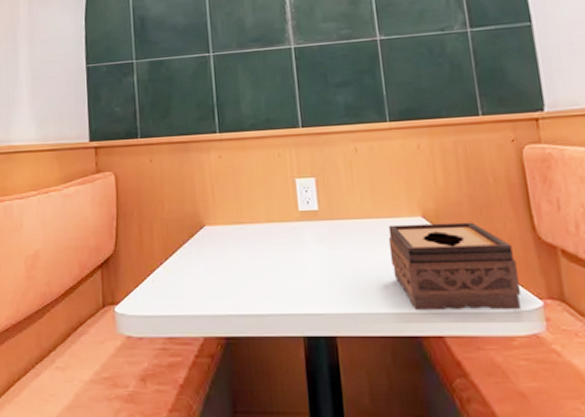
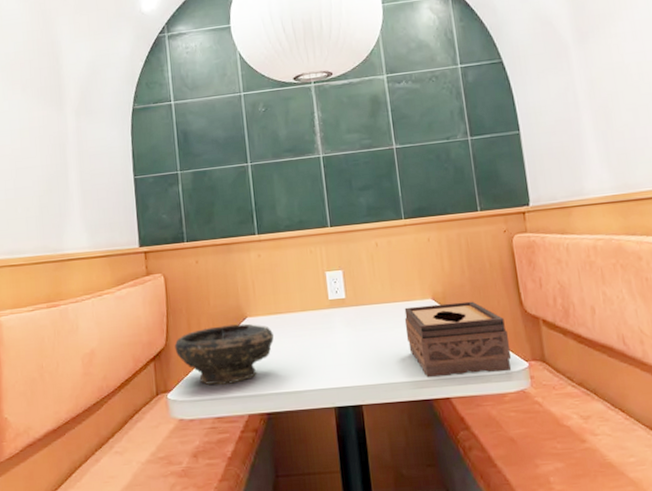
bowl: none [124,233,235,301] -> present [174,323,274,385]

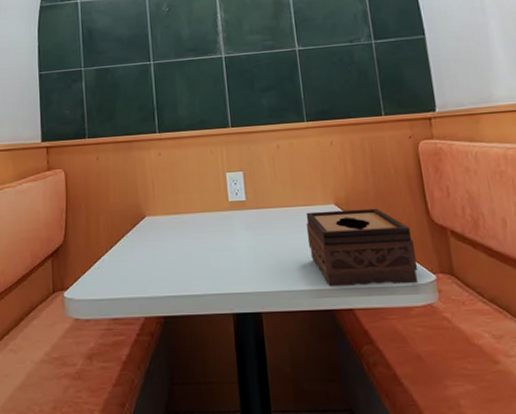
bowl: present [174,323,274,385] -> none [72,223,172,285]

